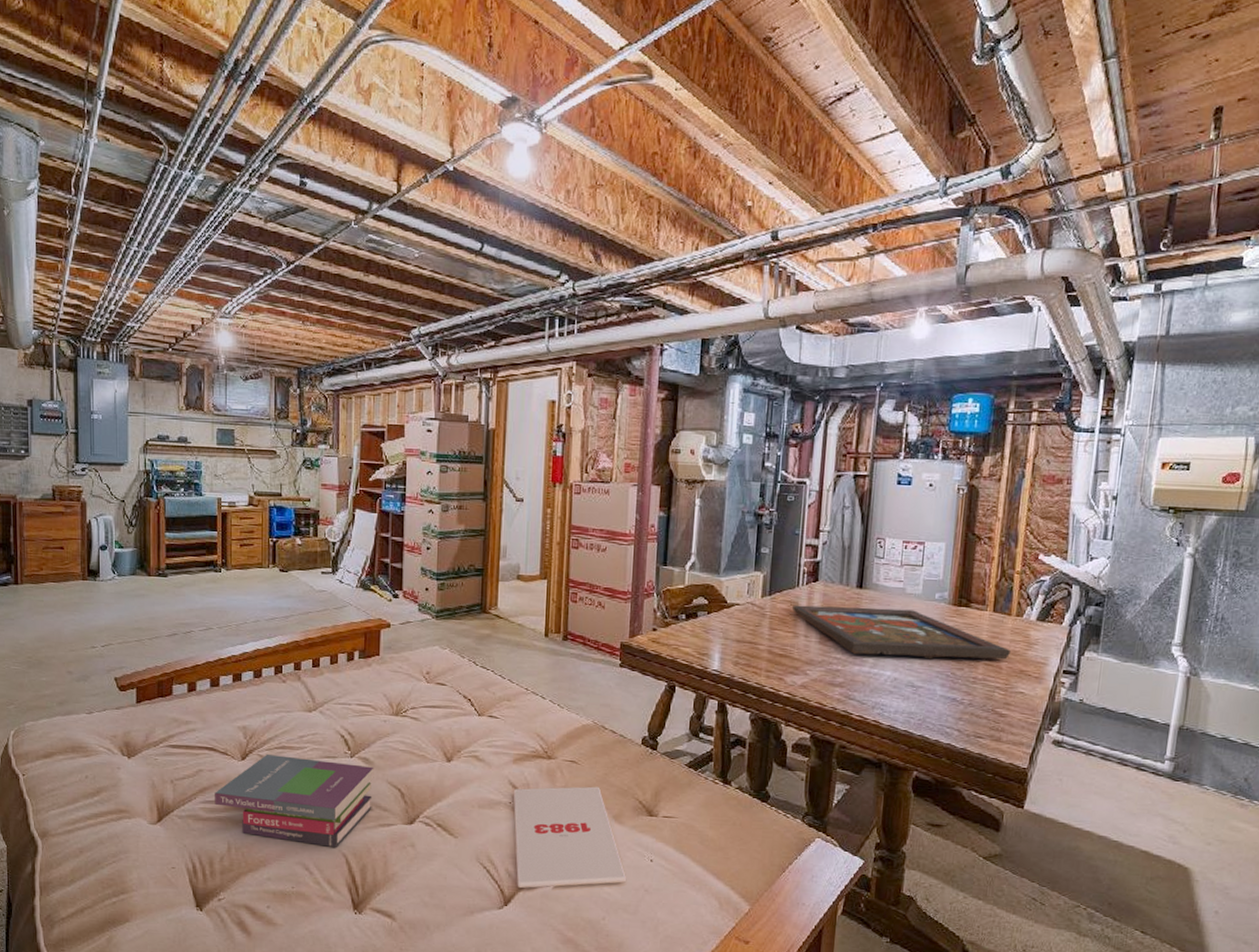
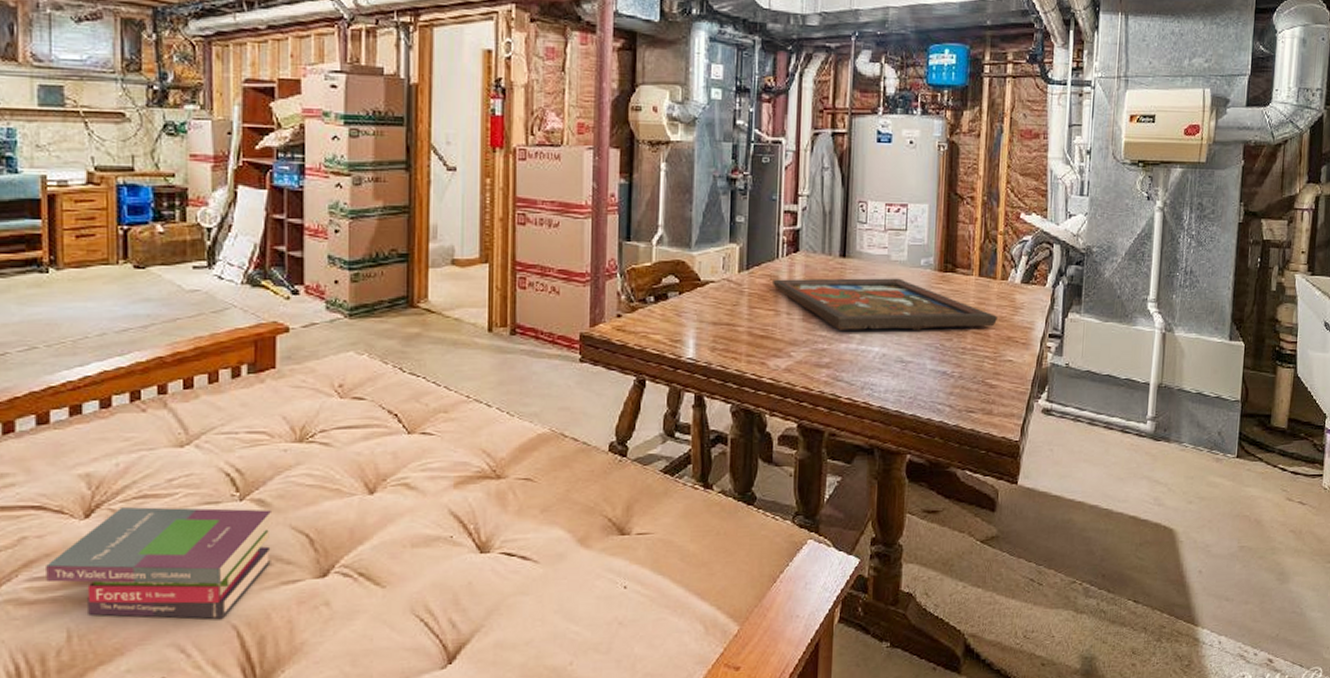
magazine: present [513,786,627,889] -> none [455,506,597,641]

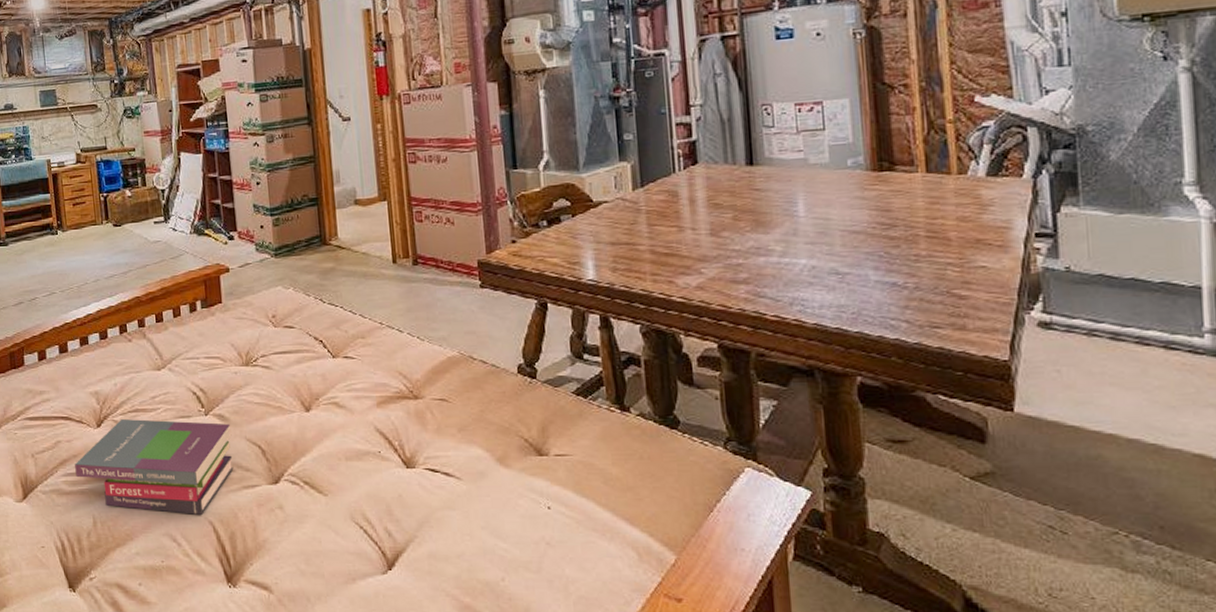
framed painting: present [773,278,997,333] -> none [672,182,958,243]

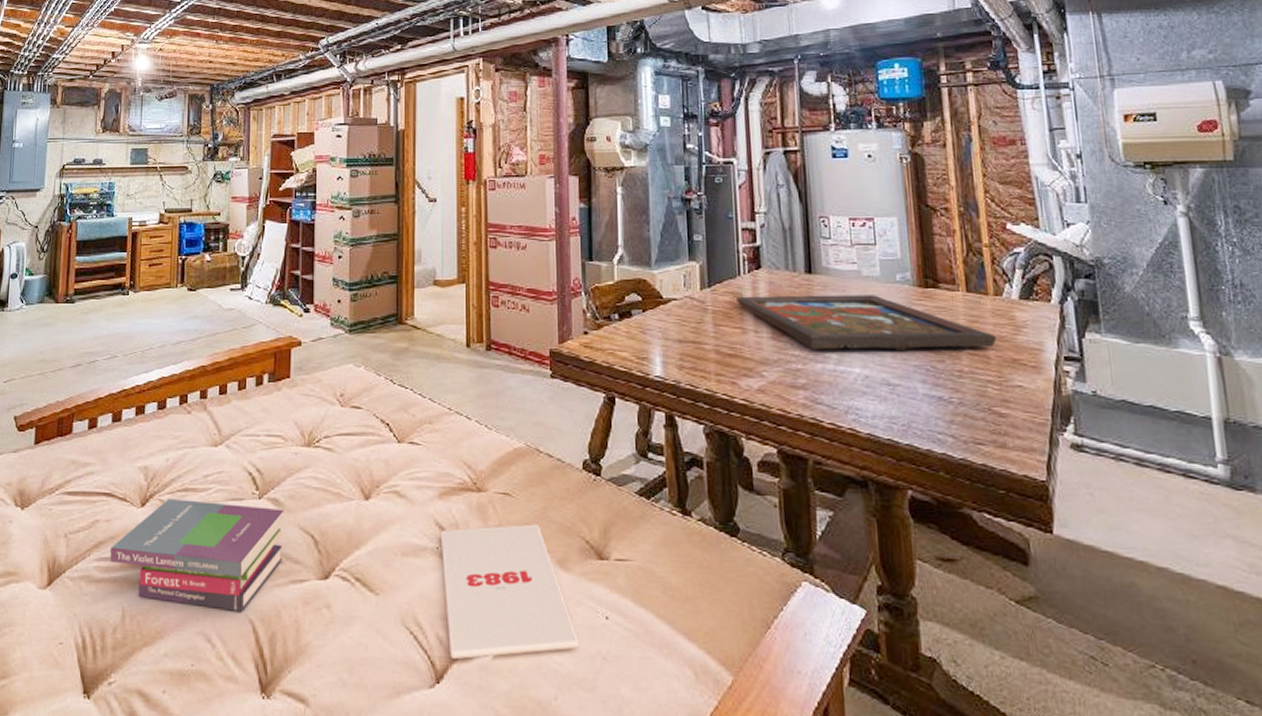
magazine: none [381,426,524,550] -> present [440,524,580,660]
framed painting: none [672,182,958,243] -> present [737,295,996,353]

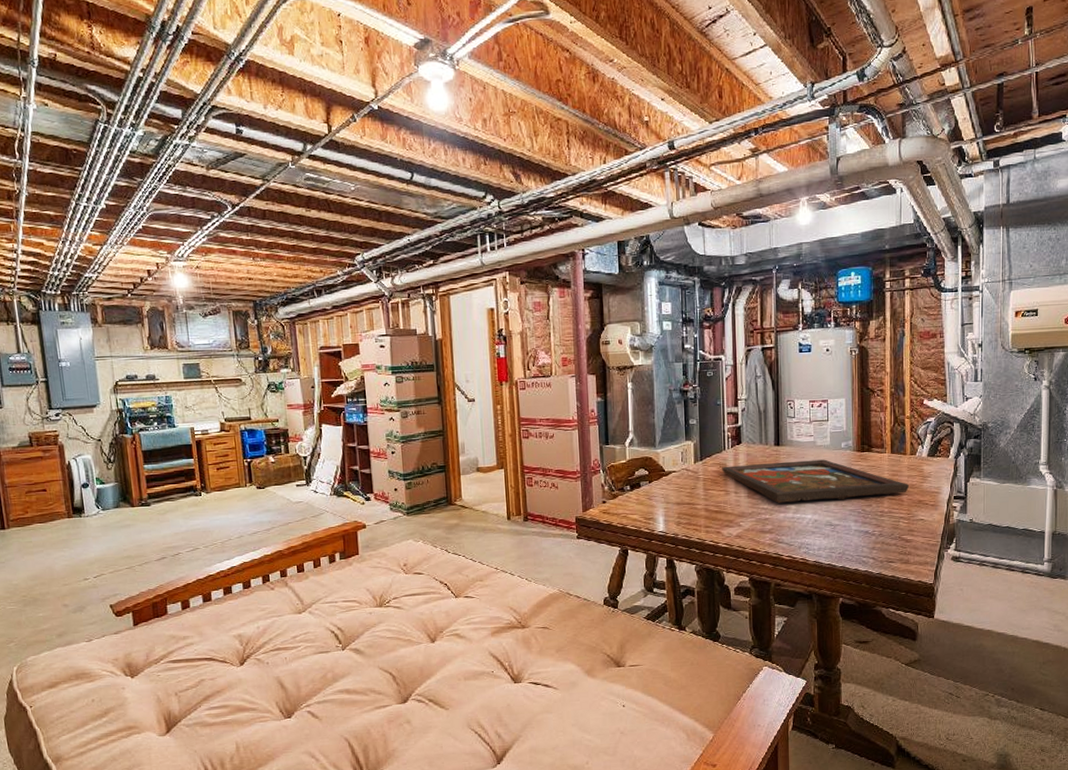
books: present [110,499,285,613] -> none [218,656,368,735]
magazine: present [440,524,580,660] -> none [494,647,604,747]

